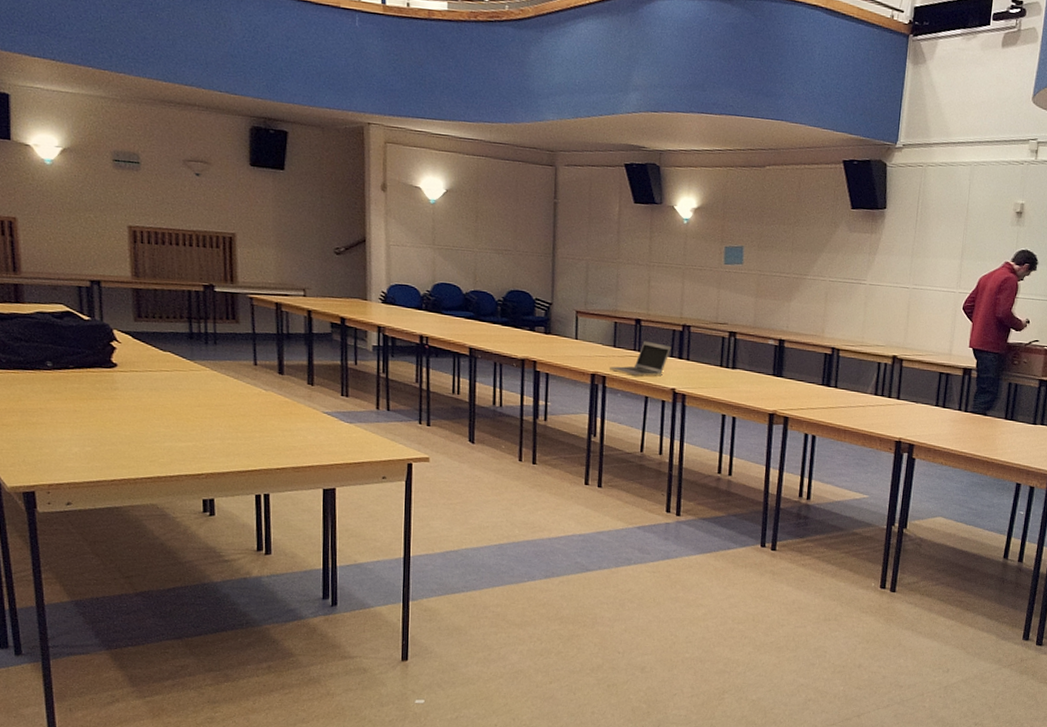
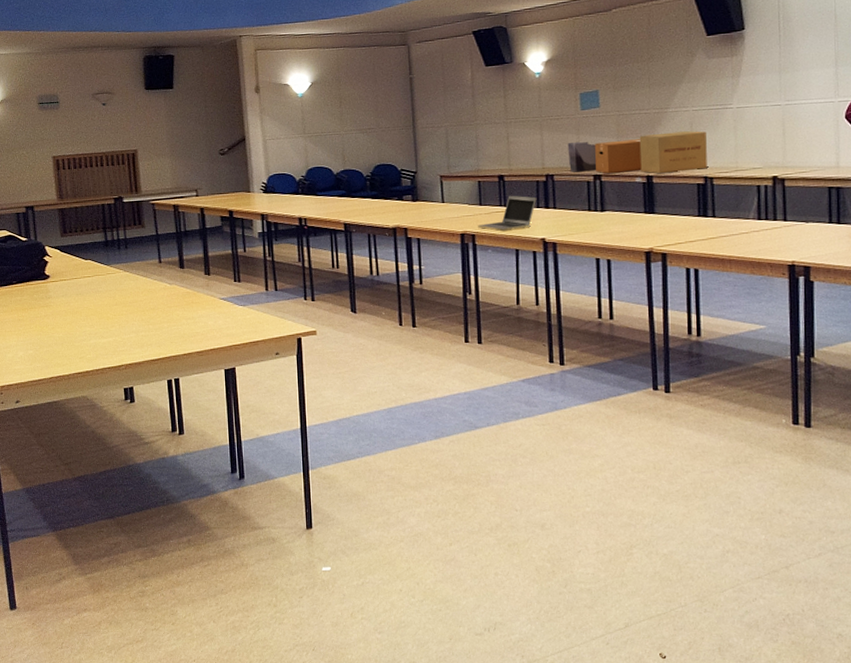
plastic bag: none [706,295,735,327] -> present [567,141,597,172]
box: none [732,299,778,334] -> present [595,139,642,174]
box: none [774,298,839,340] -> present [639,131,707,174]

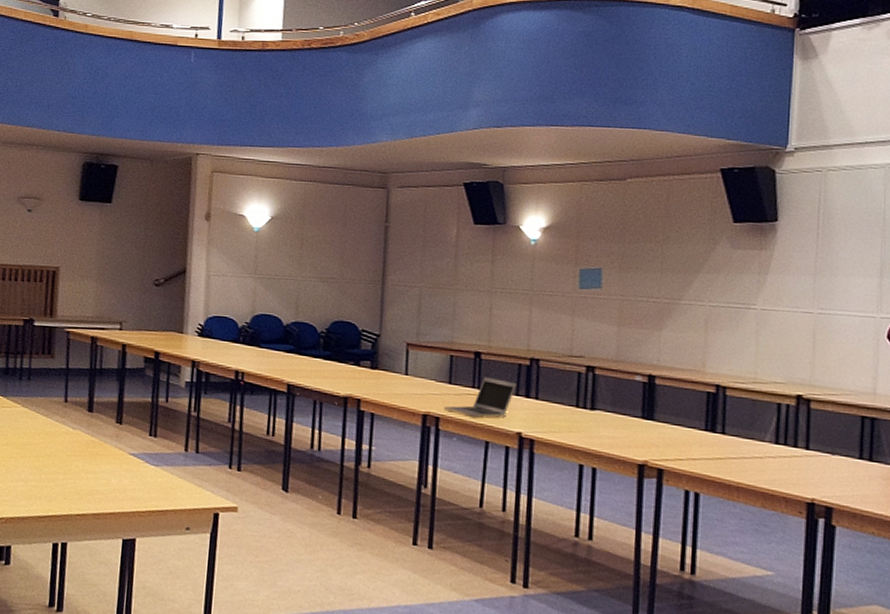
plastic bag: present [567,141,597,172] -> none [559,324,593,361]
box: present [595,139,642,174] -> none [590,328,645,368]
box: present [639,131,707,174] -> none [642,327,723,376]

